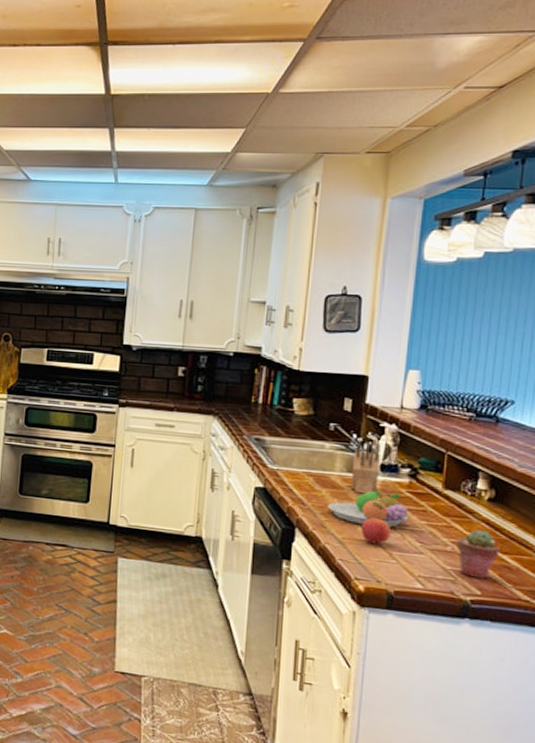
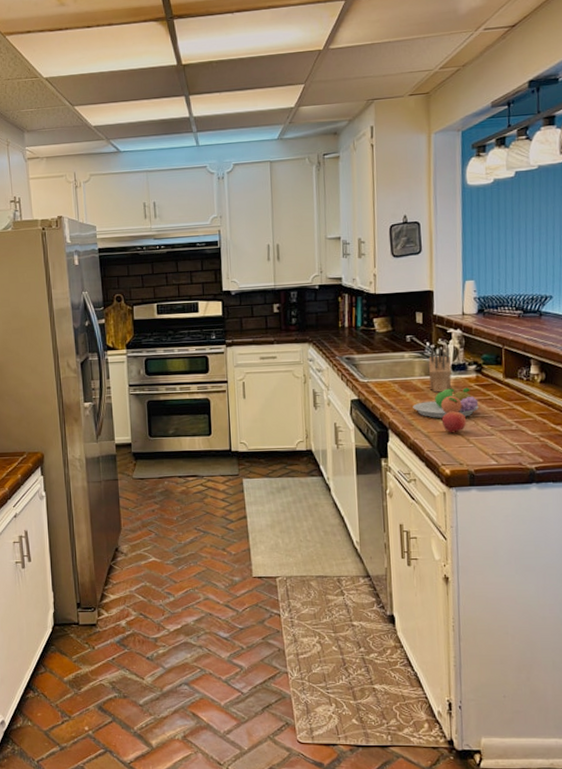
potted succulent: present [457,529,500,579] -> none [519,407,554,449]

